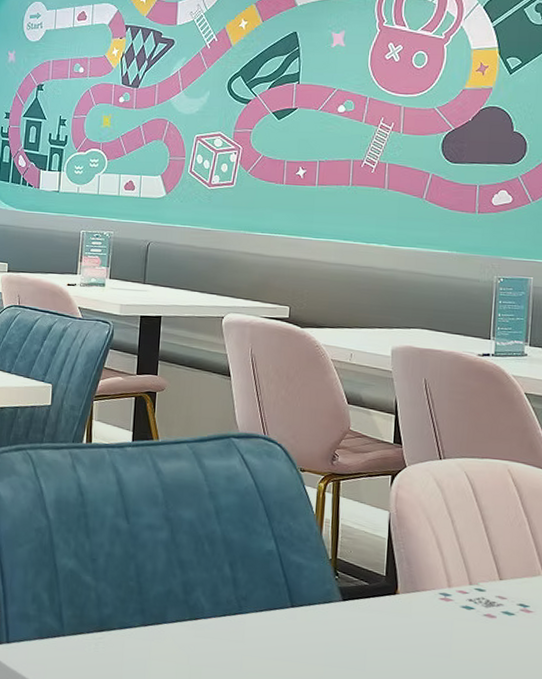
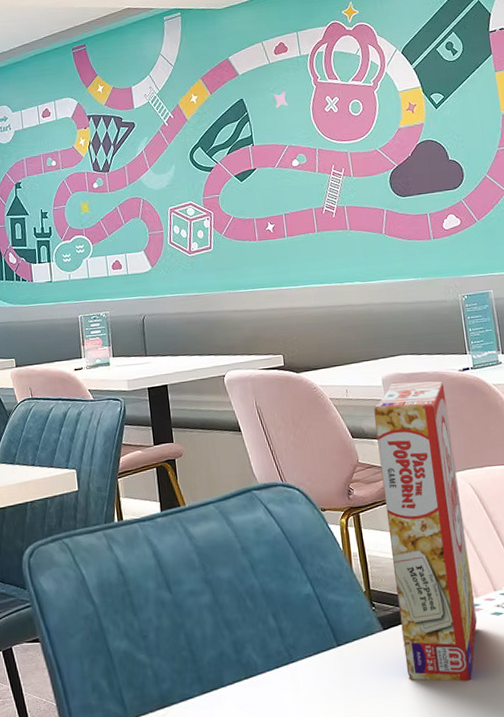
board game: none [359,355,459,668] -> present [374,380,477,682]

